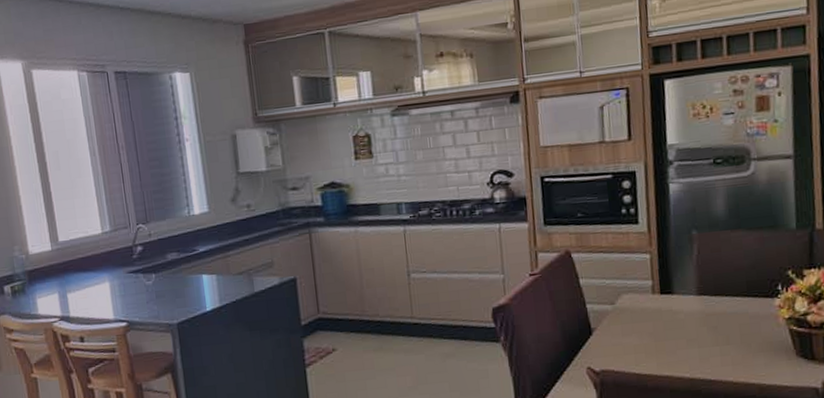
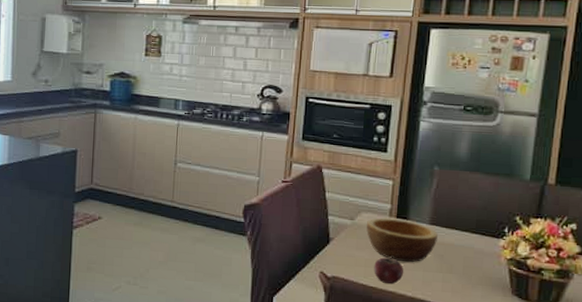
bowl: none [629,294,708,342] -> present [367,217,438,263]
apple: none [644,337,678,369] -> present [374,257,404,285]

